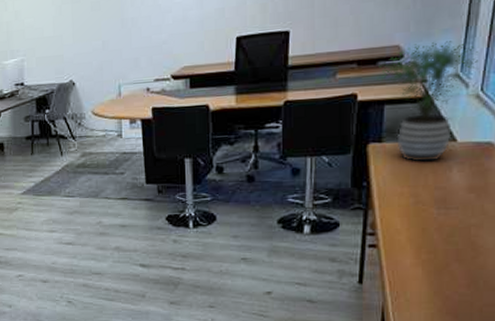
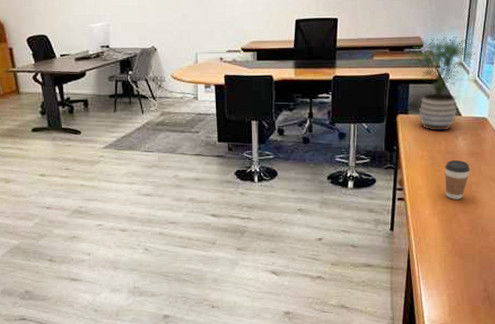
coffee cup: none [432,197,468,246] -> present [445,160,470,200]

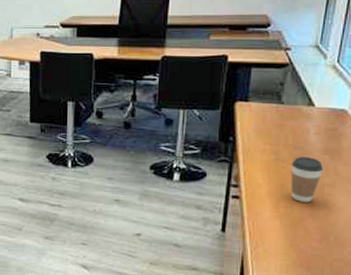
potted plant: present [404,35,476,131] -> none [246,14,337,123]

